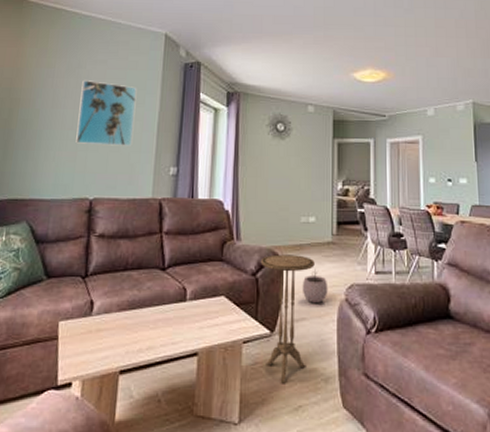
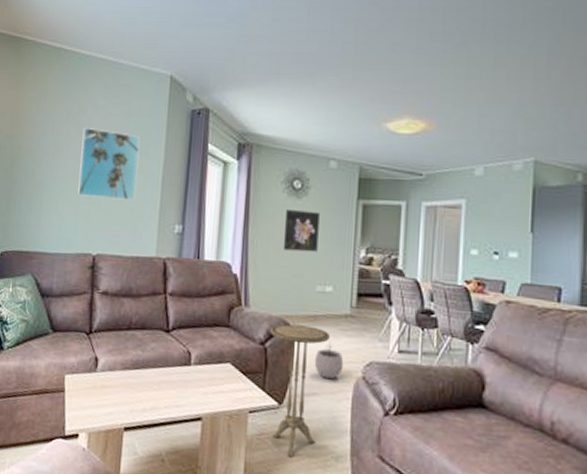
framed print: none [269,150,301,187] -> present [282,210,320,253]

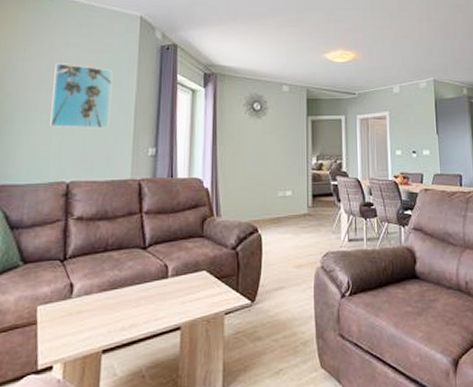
side table: present [270,324,330,458] -> none [240,227,292,350]
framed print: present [282,210,320,253] -> none [247,128,277,163]
plant pot: present [314,342,344,380] -> none [280,239,305,273]

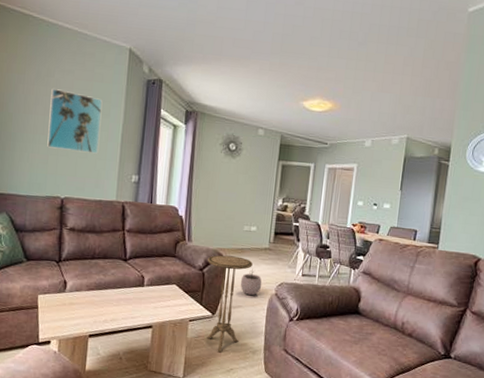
side table: none [240,227,292,350] -> present [207,255,253,353]
plant pot: none [280,239,305,273] -> present [240,268,262,296]

